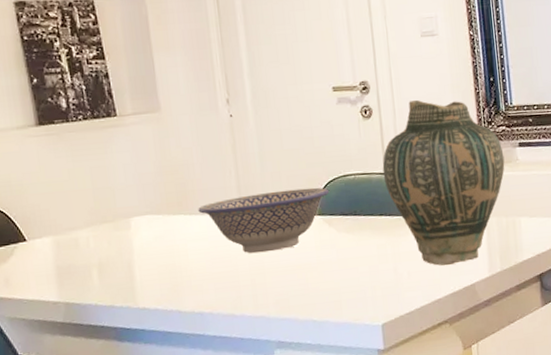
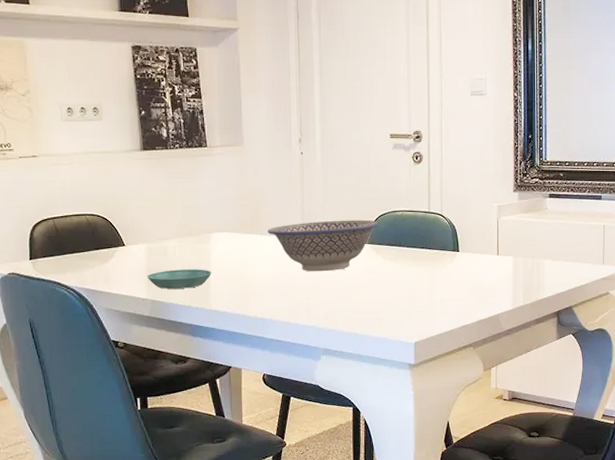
saucer: none [57,261,136,289] -> present [148,269,212,289]
vase: present [382,100,505,266] -> none [427,151,535,297]

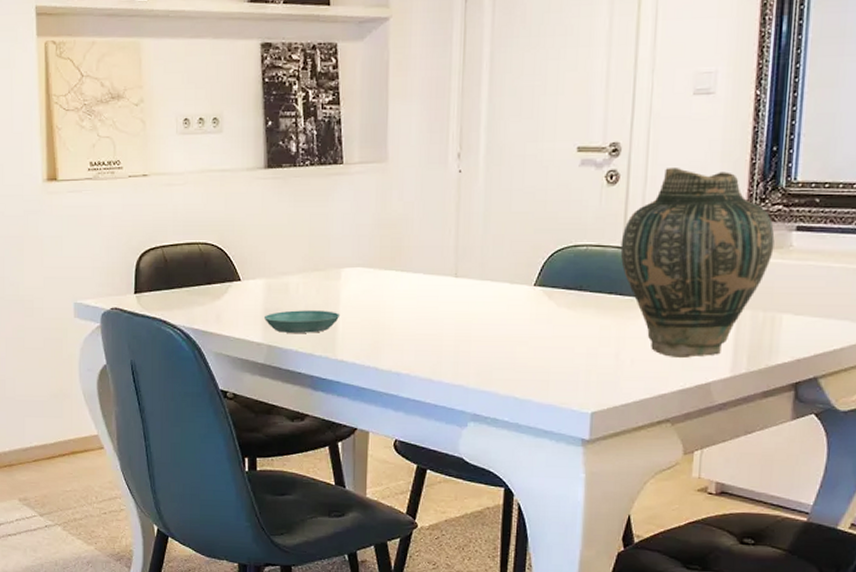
bowl: present [267,219,379,272] -> none [411,255,554,319]
vase: none [427,151,535,297] -> present [620,168,775,359]

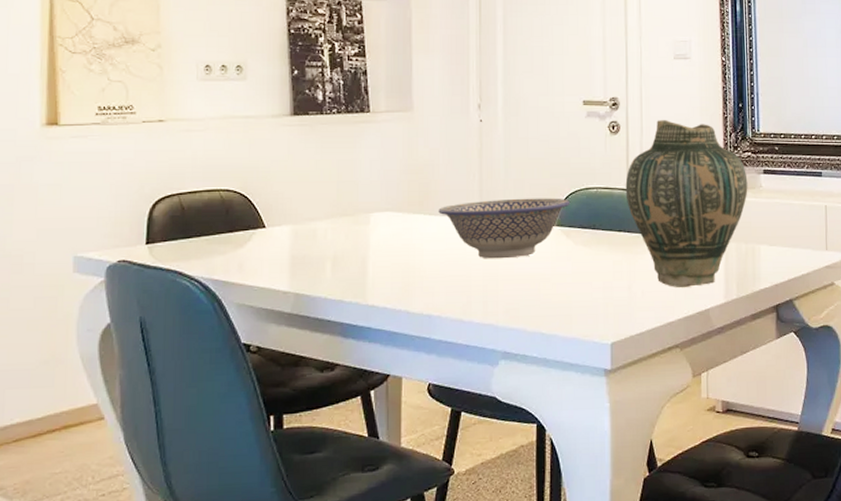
saucer: present [265,310,341,333] -> none [291,255,370,280]
bowl: none [411,255,554,319] -> present [438,198,569,259]

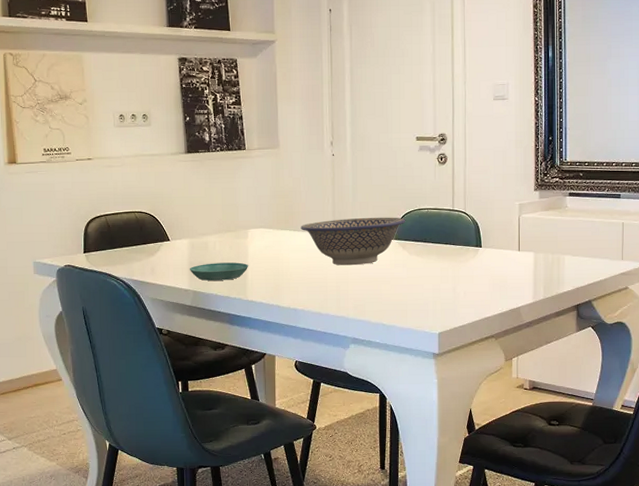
saucer: none [291,255,370,280] -> present [190,262,249,281]
vase: present [625,120,748,288] -> none [451,152,555,290]

